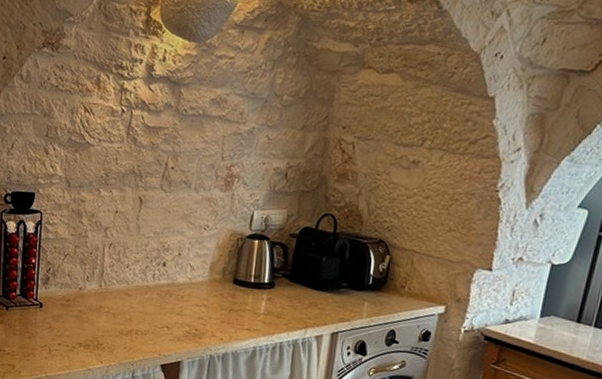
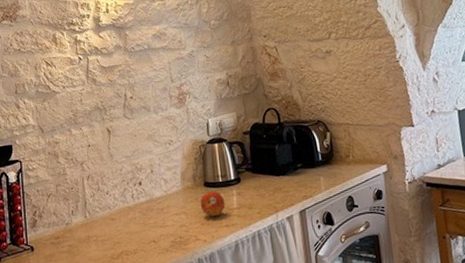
fruit: none [224,289,252,318] -> present [200,191,226,217]

